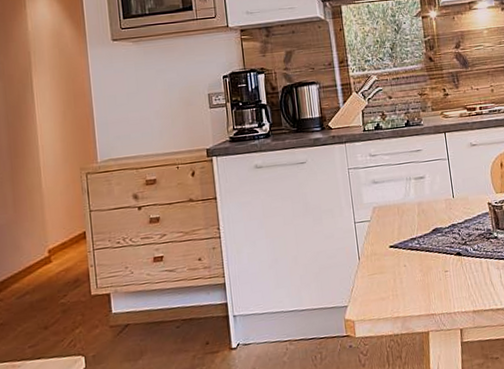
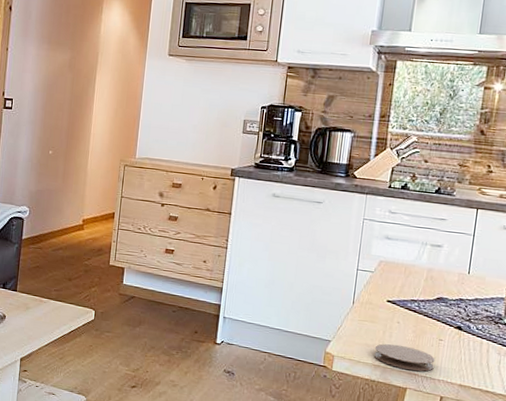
coaster: none [389,287,447,313] -> present [374,343,435,372]

